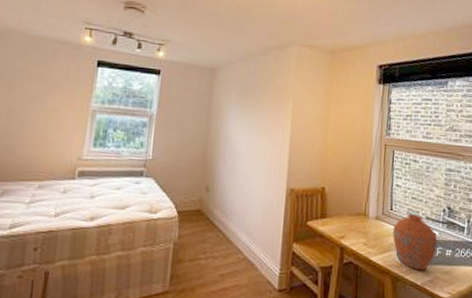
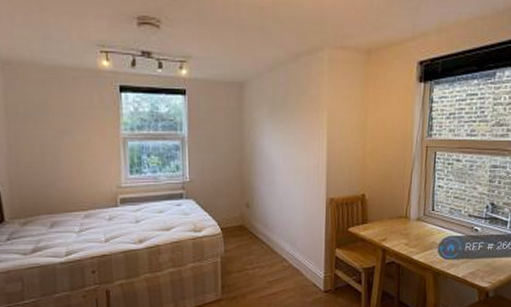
vase: present [392,213,438,271] -> none [434,212,480,265]

